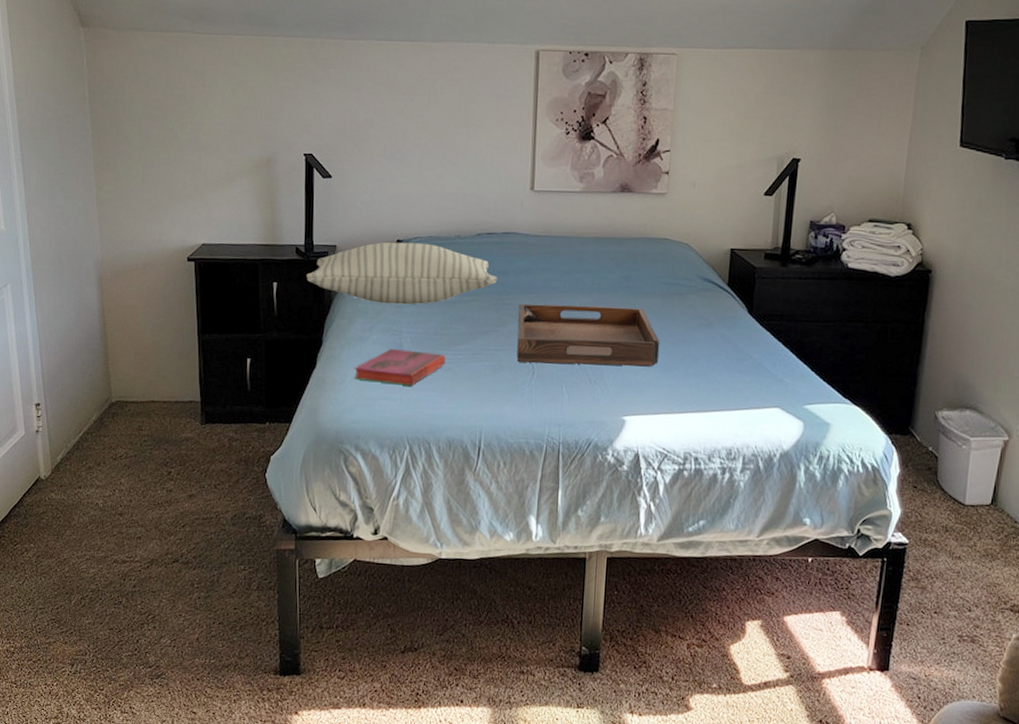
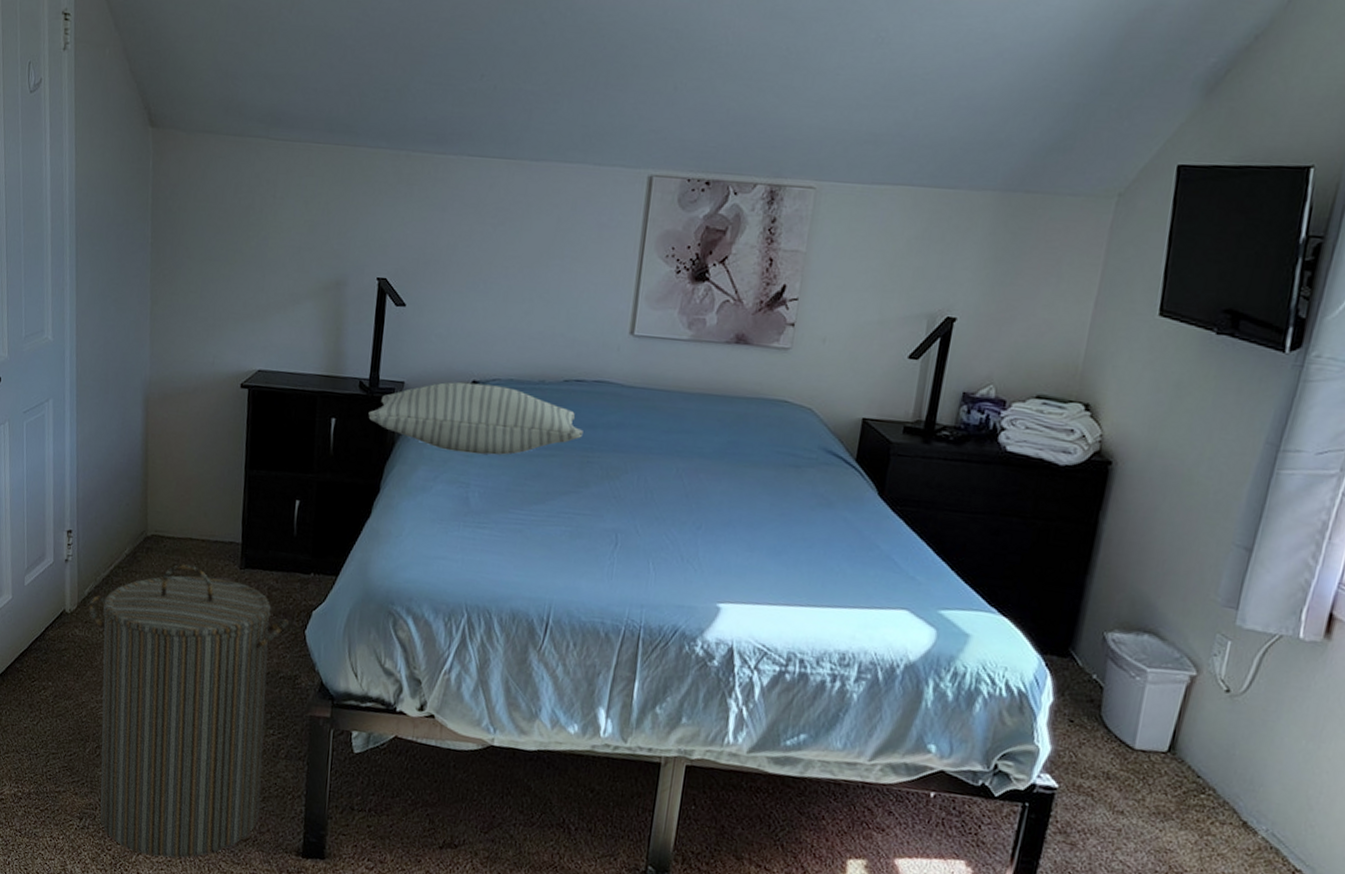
laundry hamper: none [63,425,250,691] -> present [89,564,289,858]
hardback book: present [354,349,446,387] -> none [412,502,517,548]
serving tray: present [516,303,660,367] -> none [598,463,769,549]

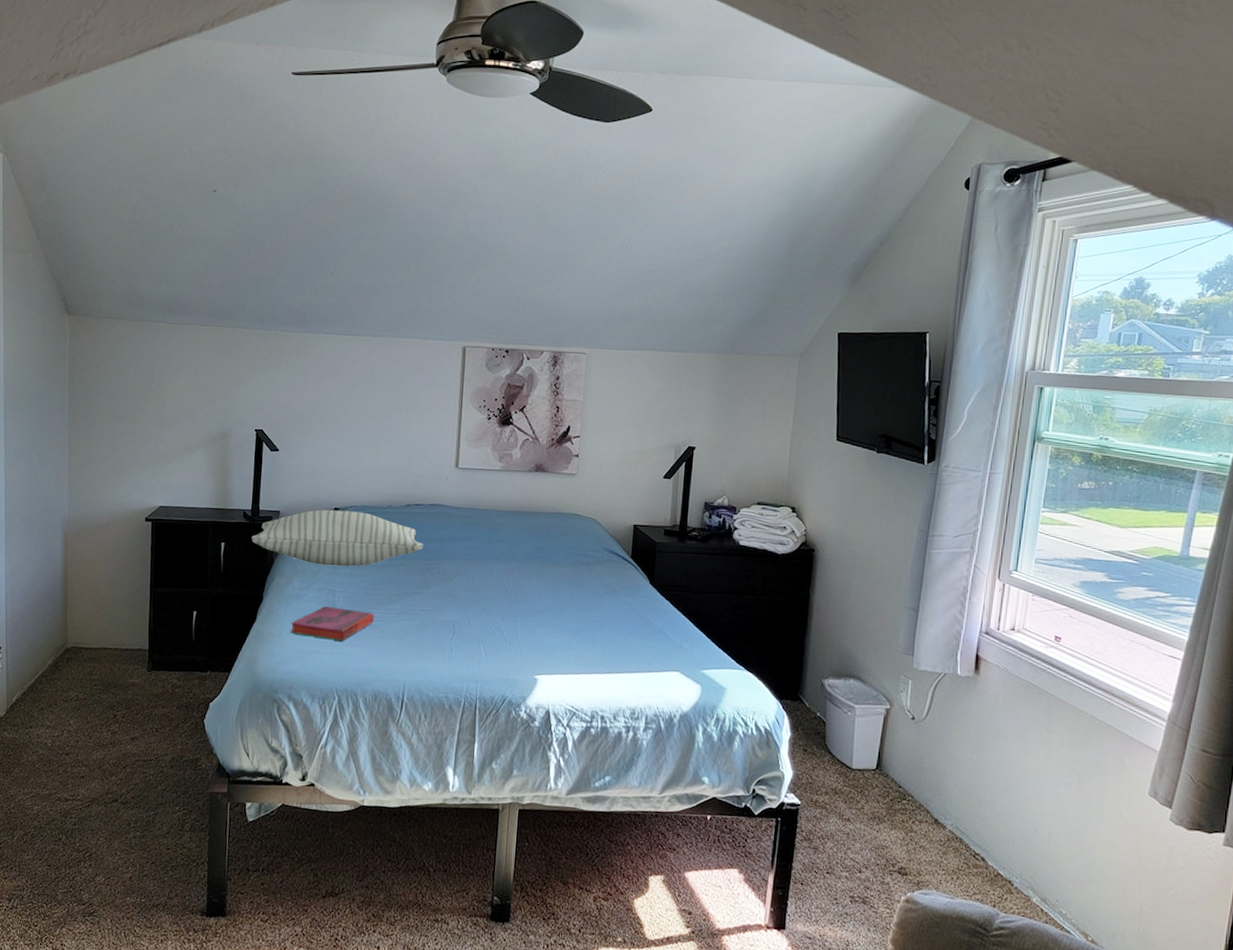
laundry hamper: present [89,564,289,858] -> none [16,670,190,928]
hardback book: none [412,502,517,548] -> present [290,606,374,642]

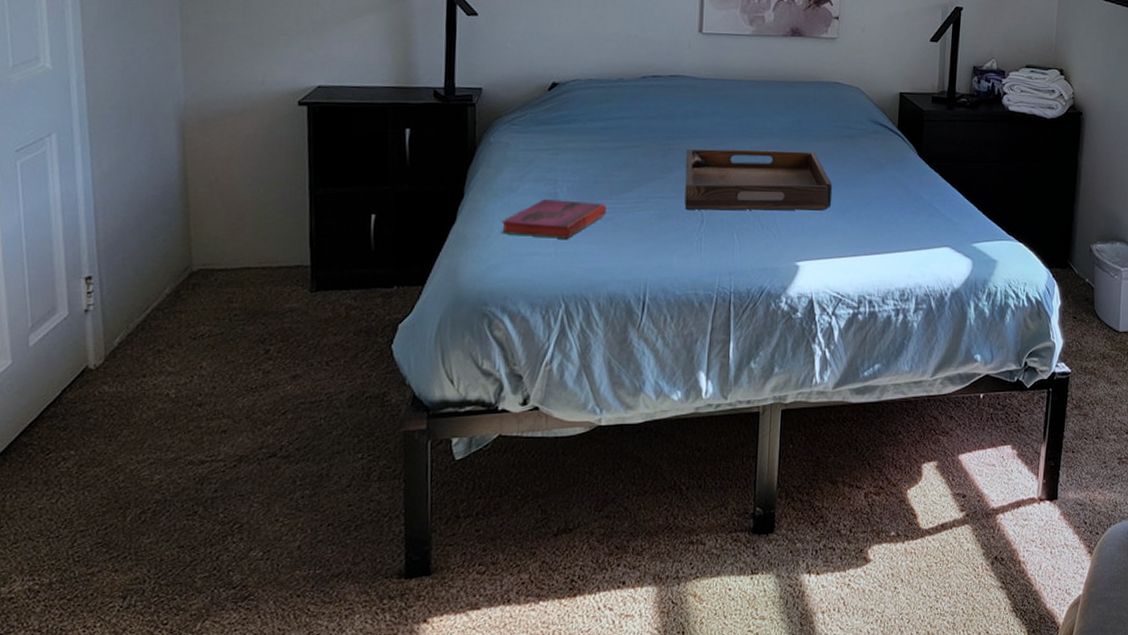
pillow: present [251,509,423,567] -> none [446,84,663,152]
serving tray: none [439,568,570,630] -> present [684,148,833,211]

